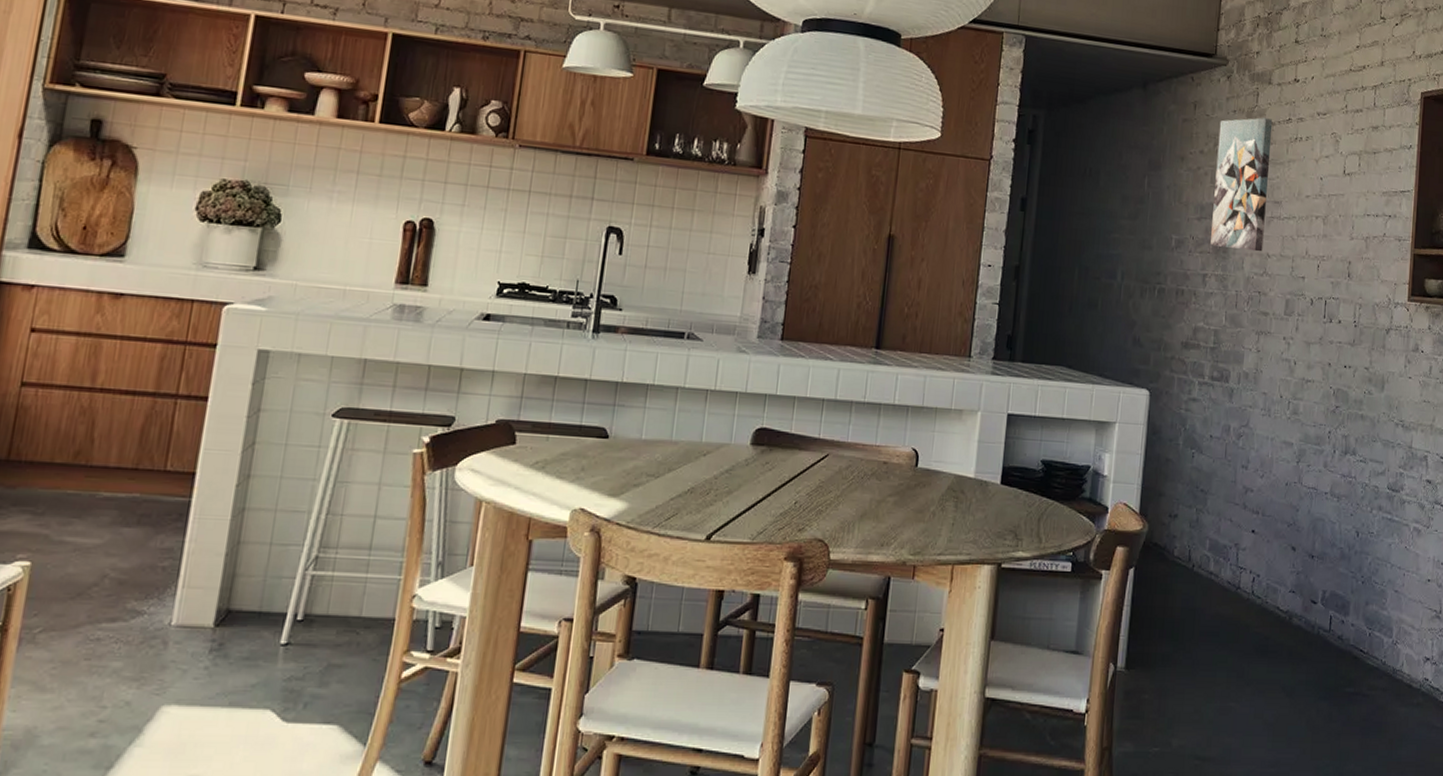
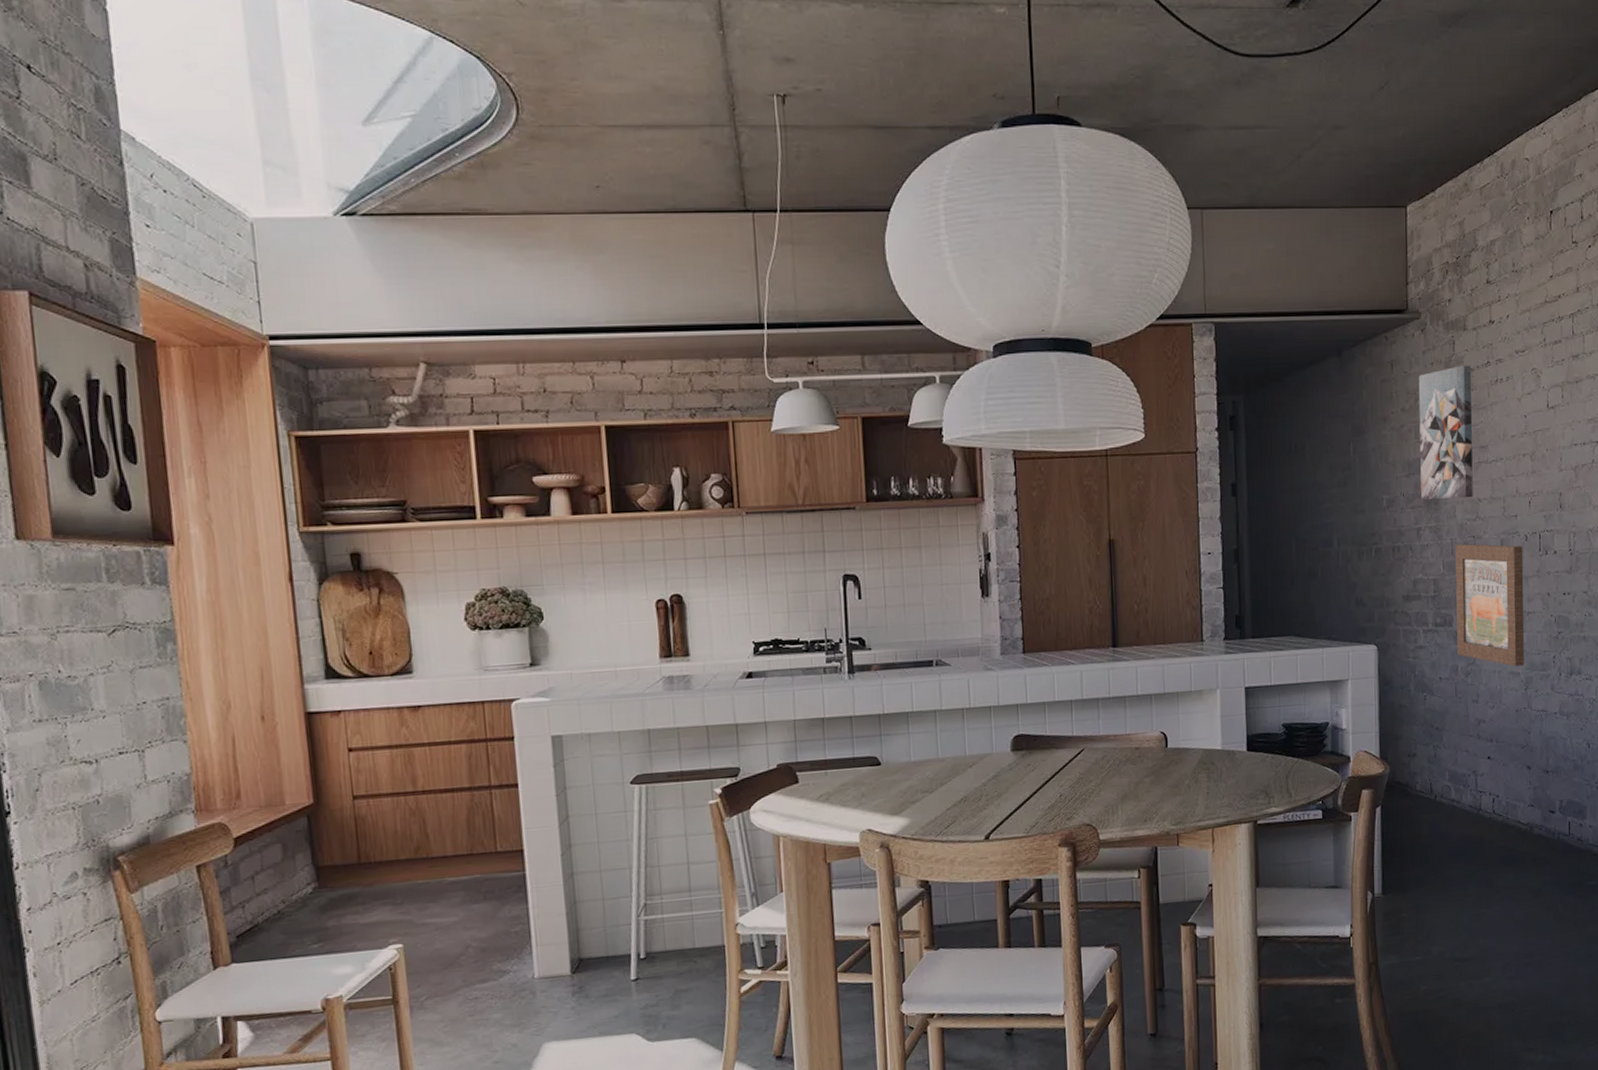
wall art: none [1230,297,1308,436] -> present [1455,543,1524,667]

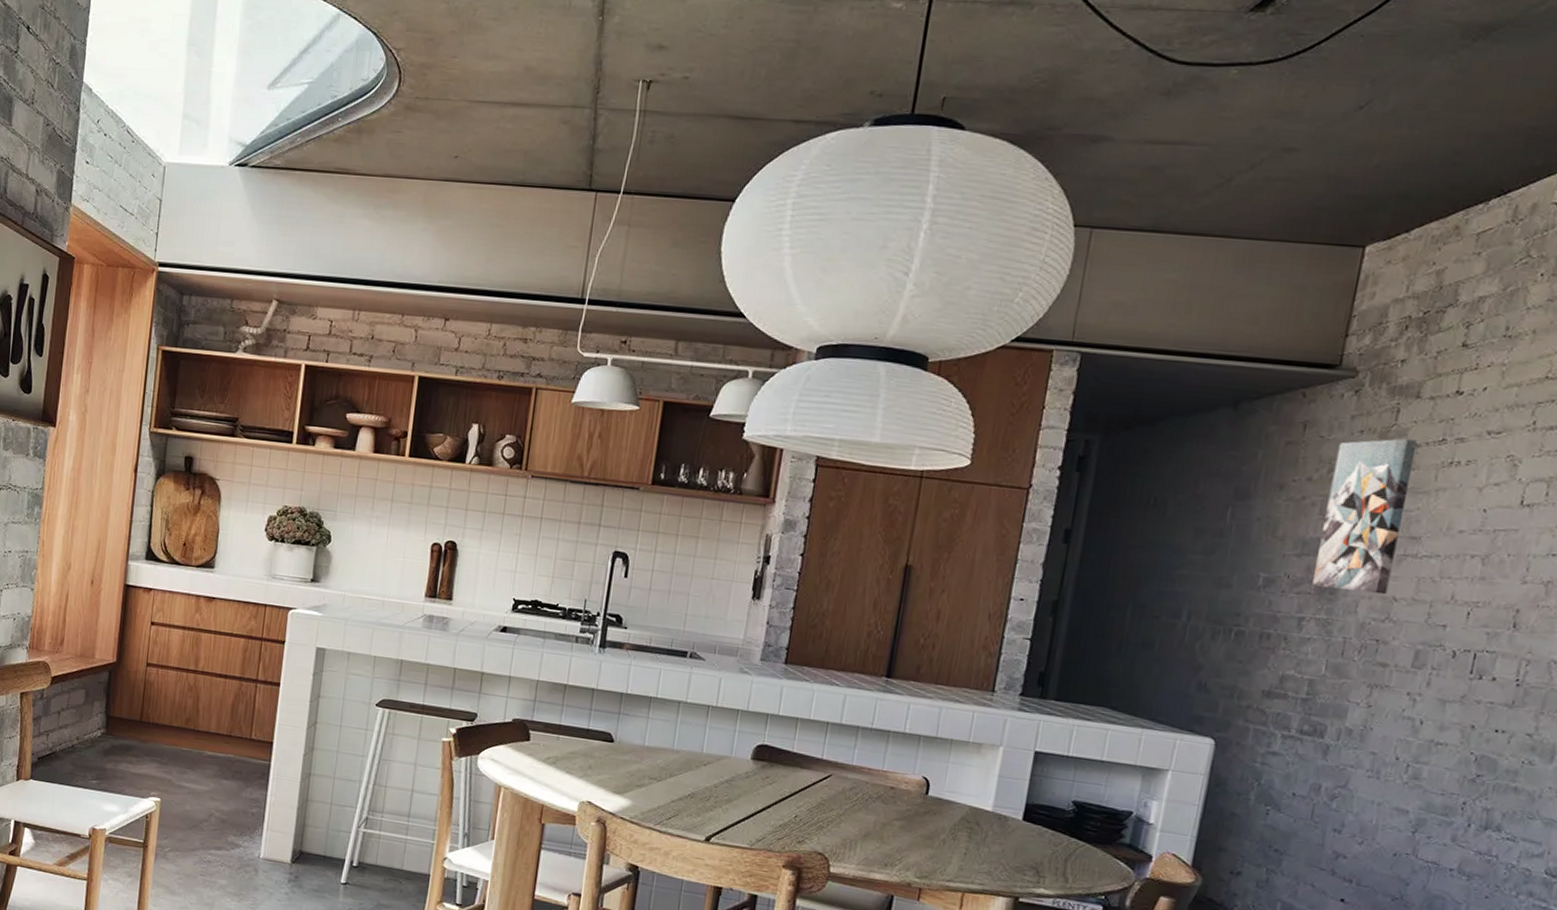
wall art: present [1455,543,1524,667] -> none [1323,644,1447,804]

